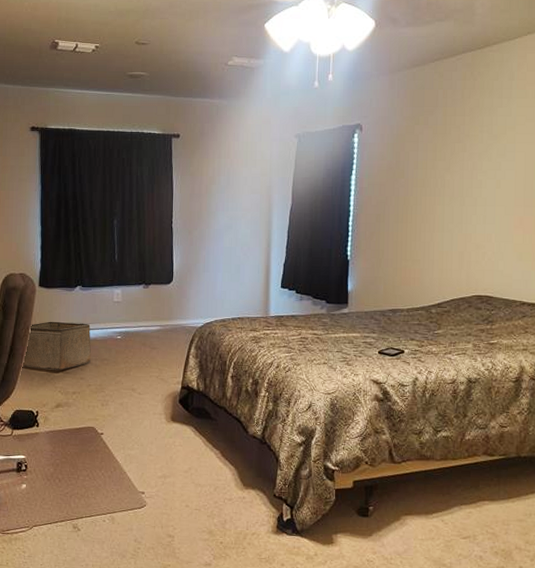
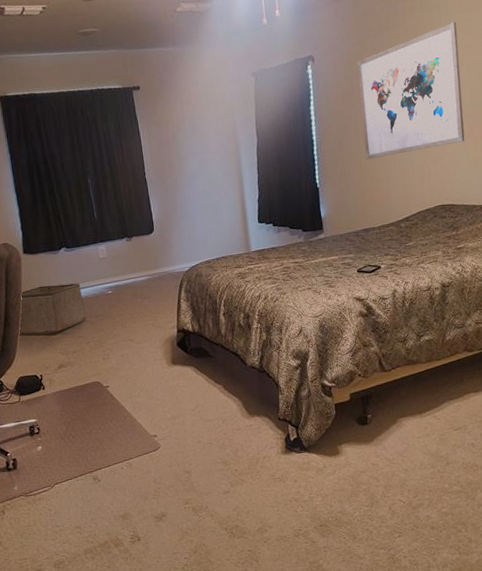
wall art: none [403,107,518,238] -> present [356,21,465,160]

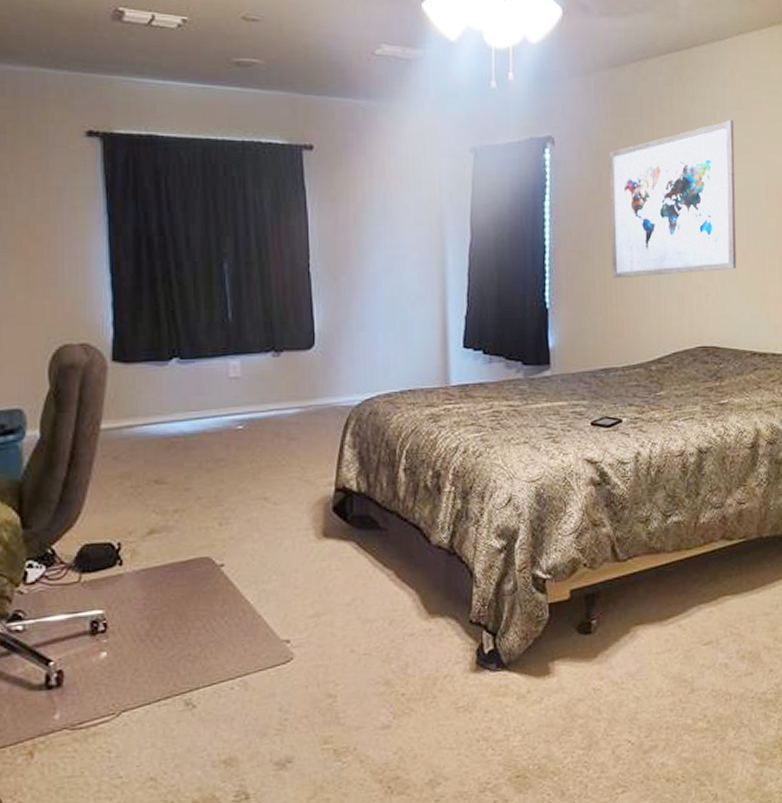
storage bin: present [18,283,86,334] -> none [89,410,200,482]

